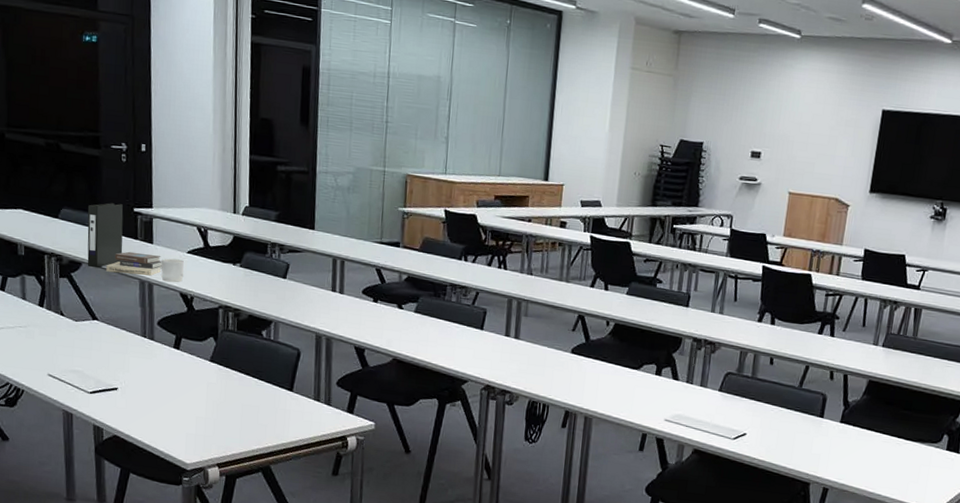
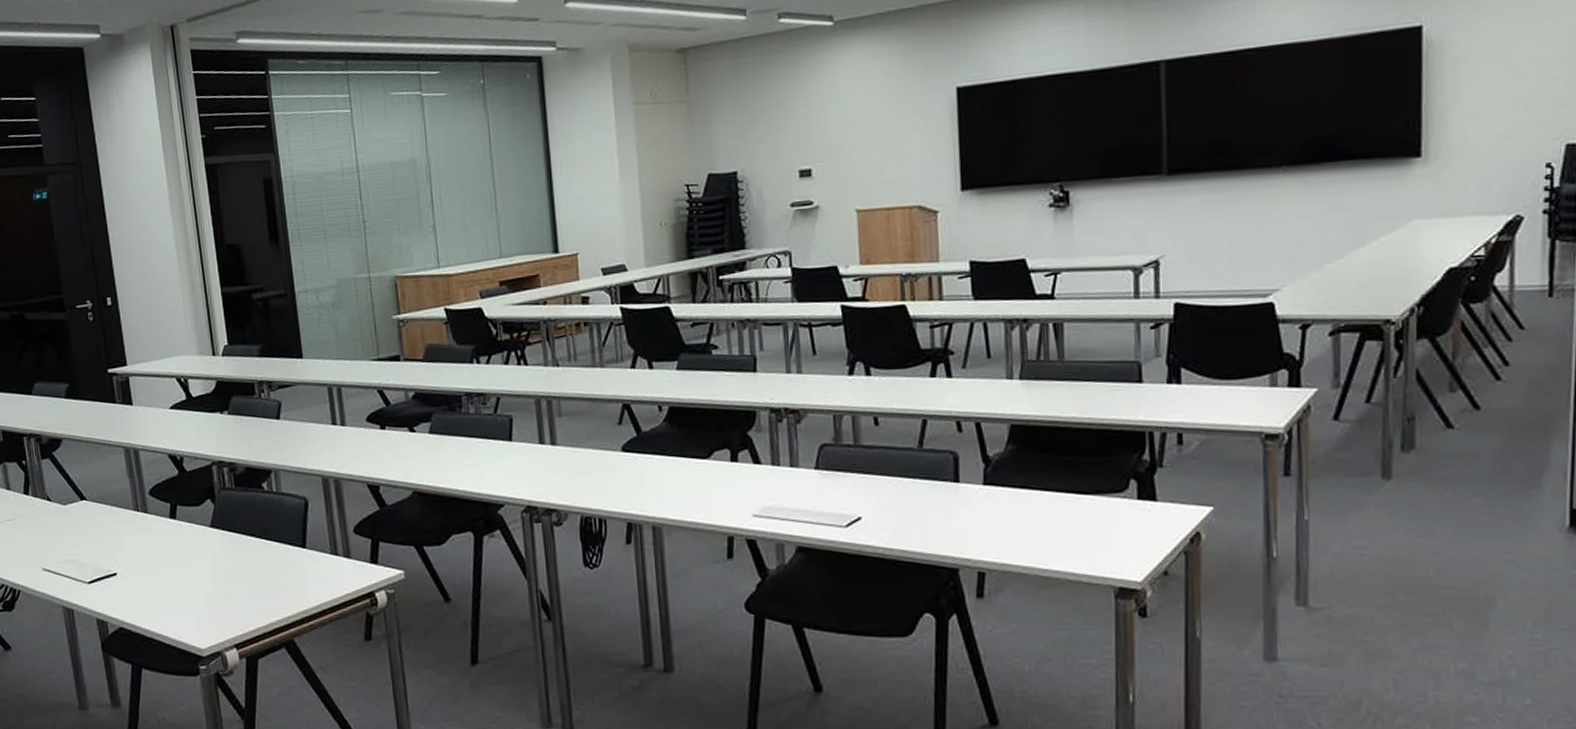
binder: present [87,203,123,268] -> none [60,367,103,443]
books: present [106,251,162,276] -> none [87,417,146,444]
mug: present [161,258,184,283] -> none [143,417,169,445]

